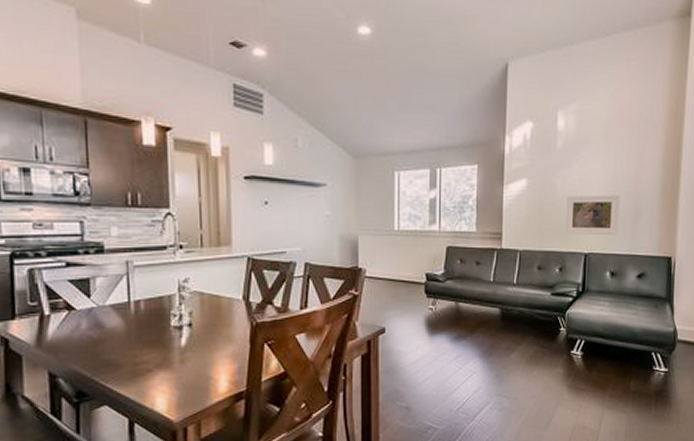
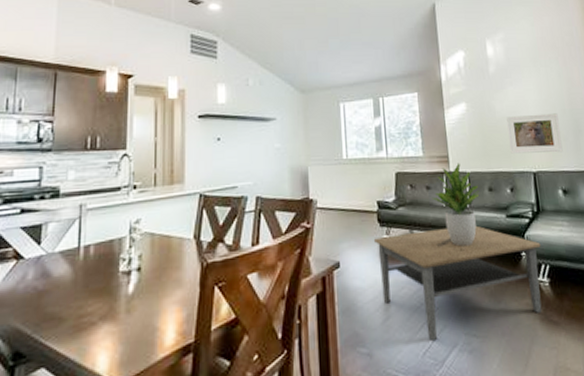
coffee table: none [419,301,580,399] -> present [373,225,542,341]
potted plant: none [480,240,528,320] -> present [432,163,480,247]

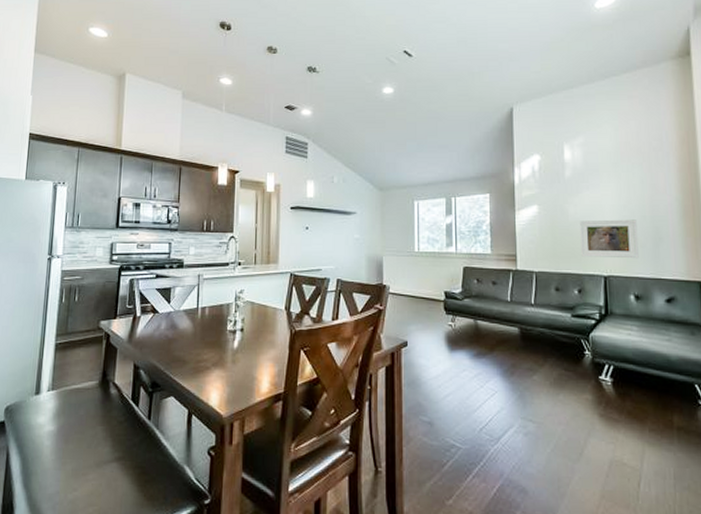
coffee table: present [373,225,542,341] -> none [439,321,606,419]
potted plant: present [432,163,480,247] -> none [497,262,546,340]

